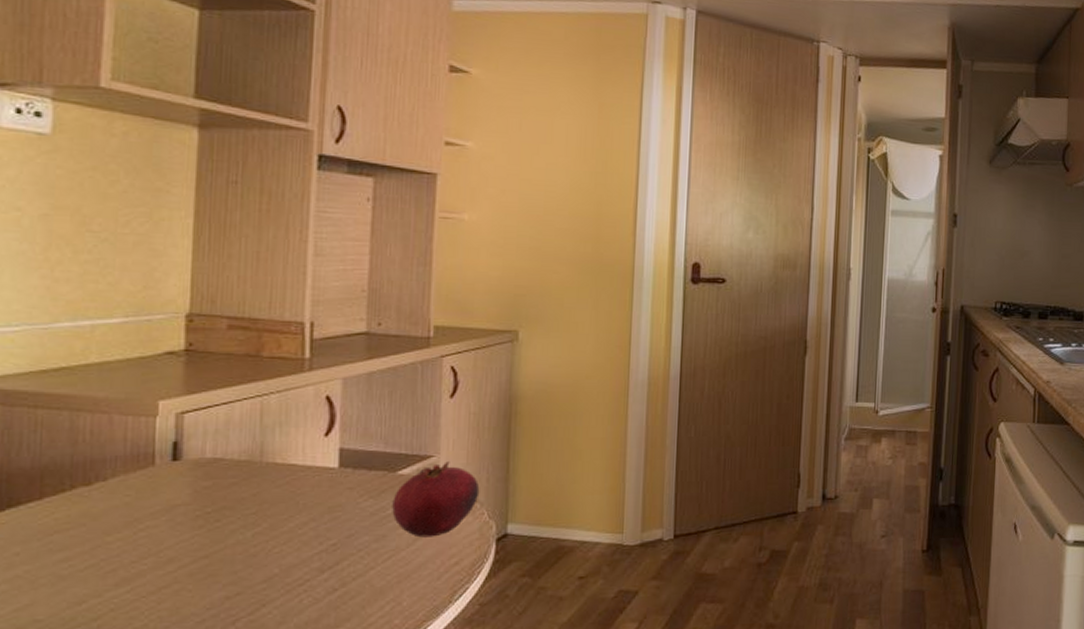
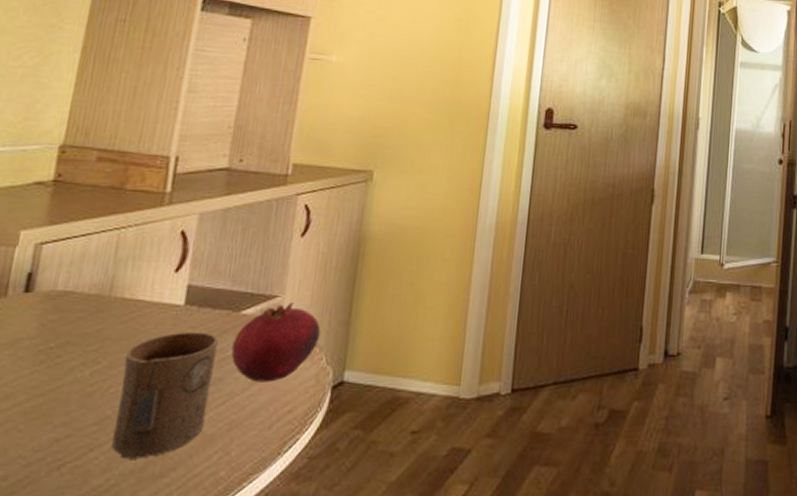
cup: none [284,492,377,613] -> present [112,331,218,459]

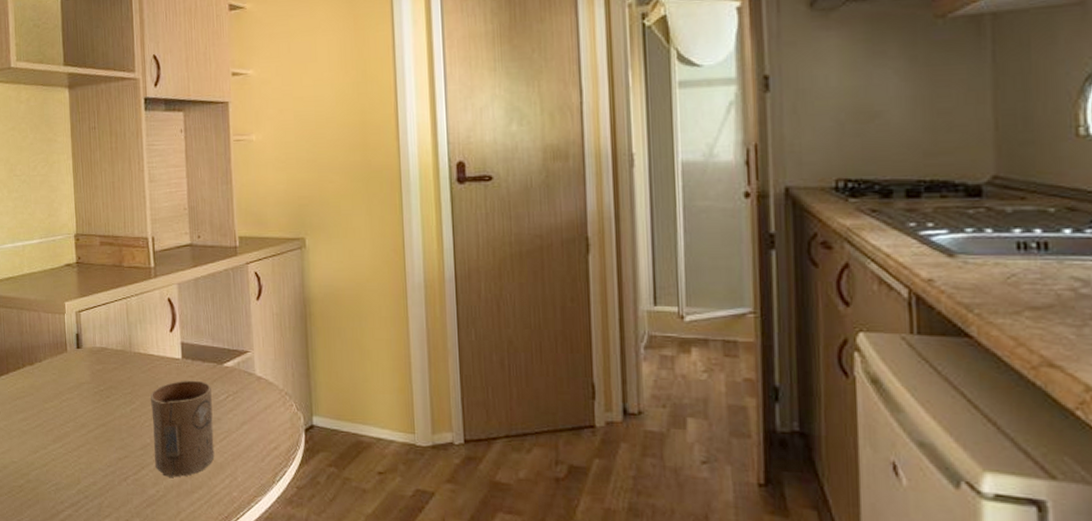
fruit: present [231,302,321,382] -> none [222,357,288,423]

